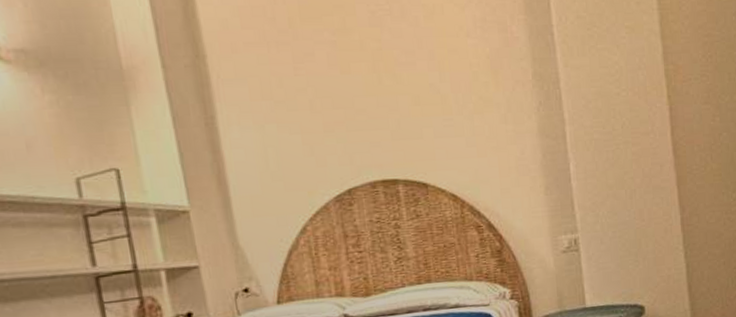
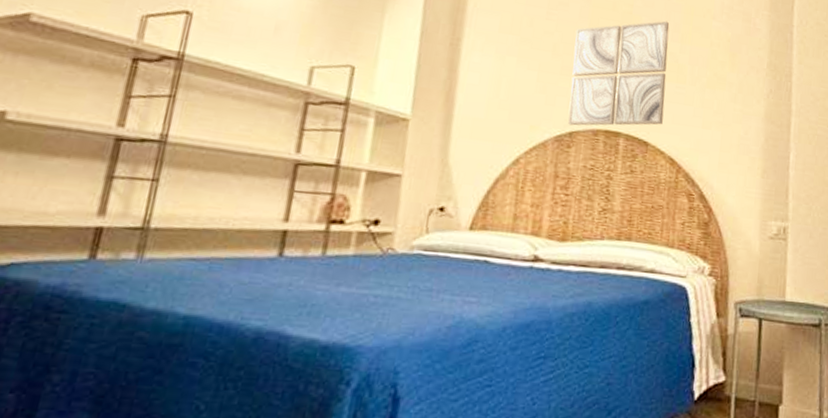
wall art: none [328,50,437,183] -> present [568,21,670,126]

